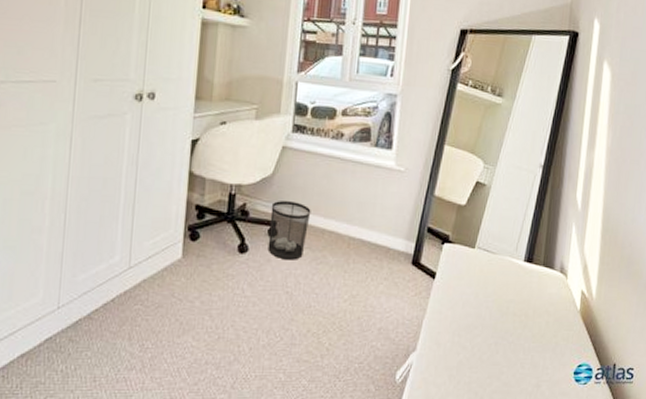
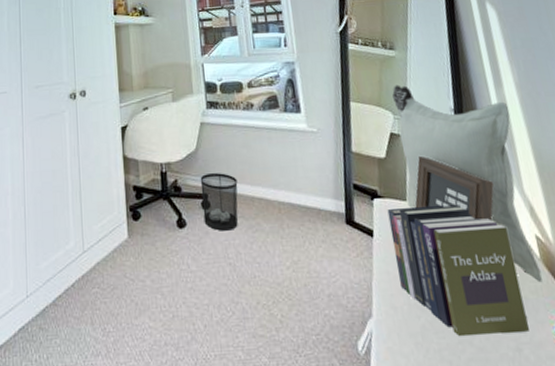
books: none [449,254,559,373] -> present [387,204,529,337]
cushion: none [475,133,593,330] -> present [392,85,542,281]
picture frame: none [481,207,560,274] -> present [415,155,494,221]

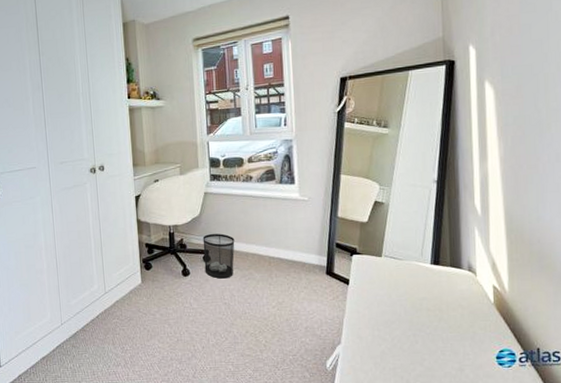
books: present [387,204,529,337] -> none [364,260,473,360]
cushion: present [392,85,542,281] -> none [381,159,492,320]
picture frame: present [415,155,494,221] -> none [389,220,464,274]

